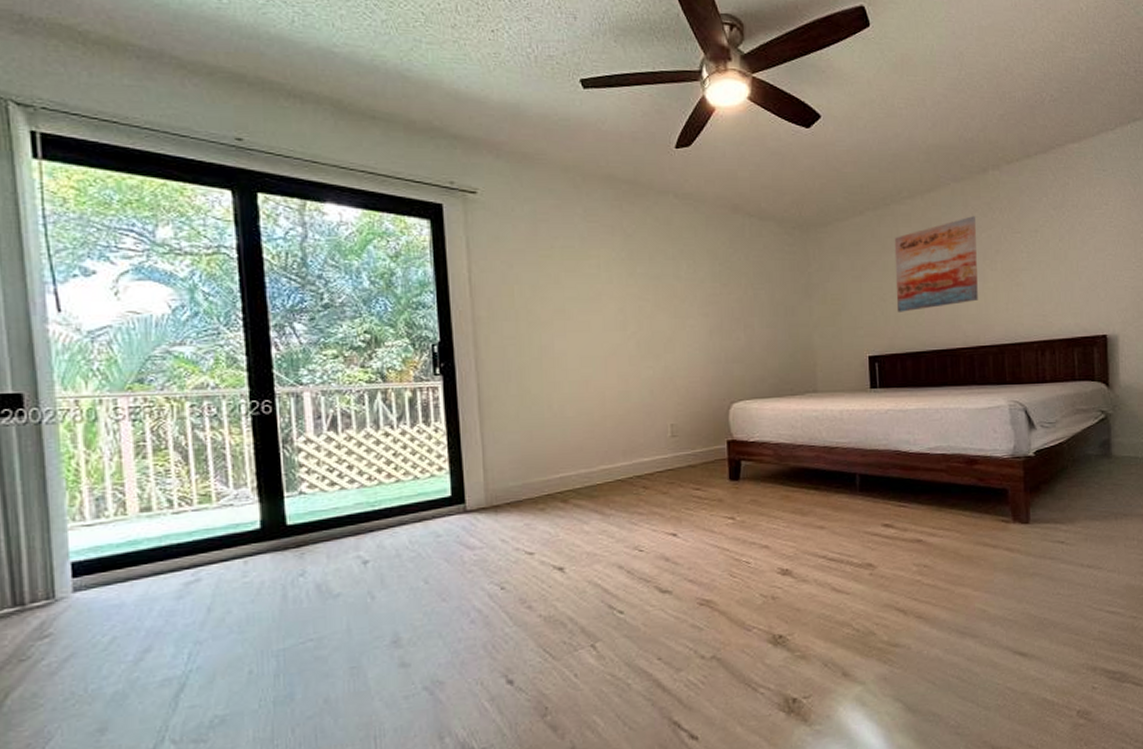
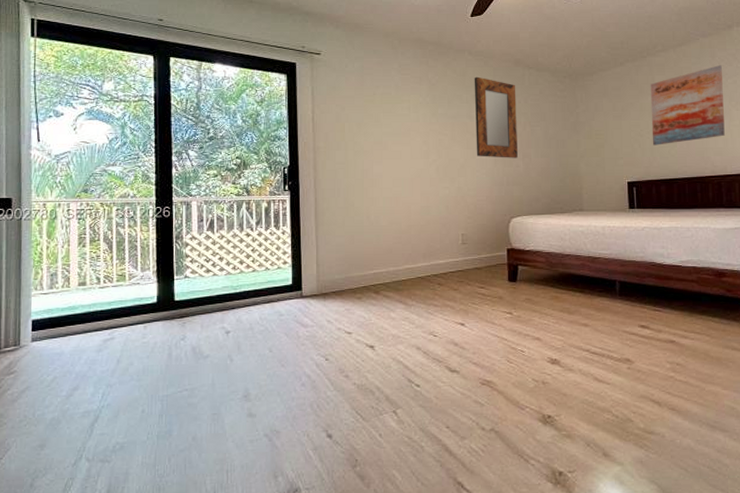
home mirror: none [681,226,738,330] -> present [474,76,518,158]

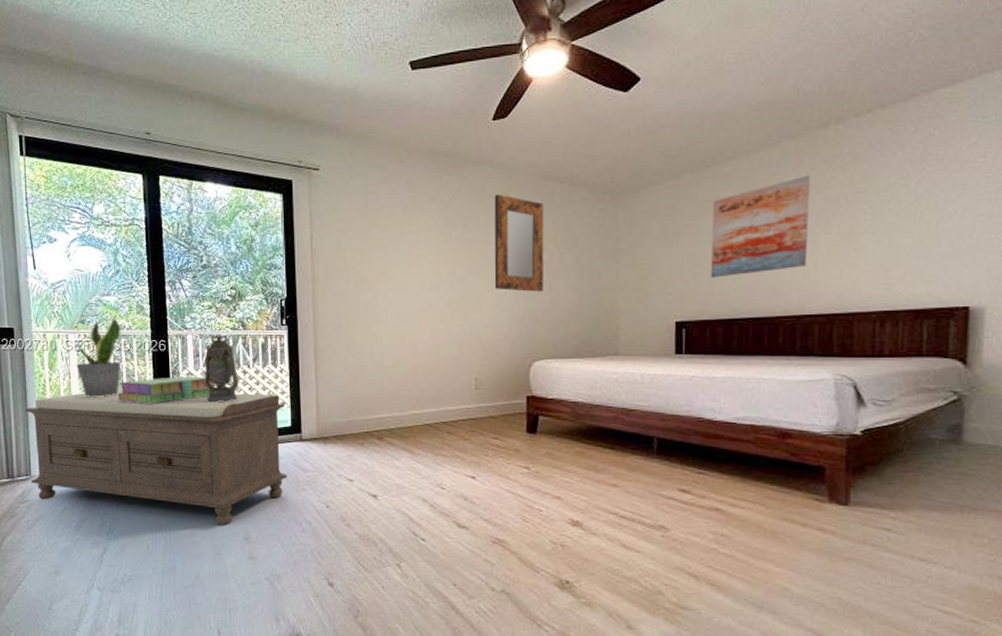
bench: none [18,254,288,386] -> present [24,390,287,526]
potted plant: none [76,186,125,264] -> present [76,317,122,398]
stack of books: none [118,240,219,268] -> present [118,376,216,404]
lantern: none [208,200,249,265] -> present [204,334,246,403]

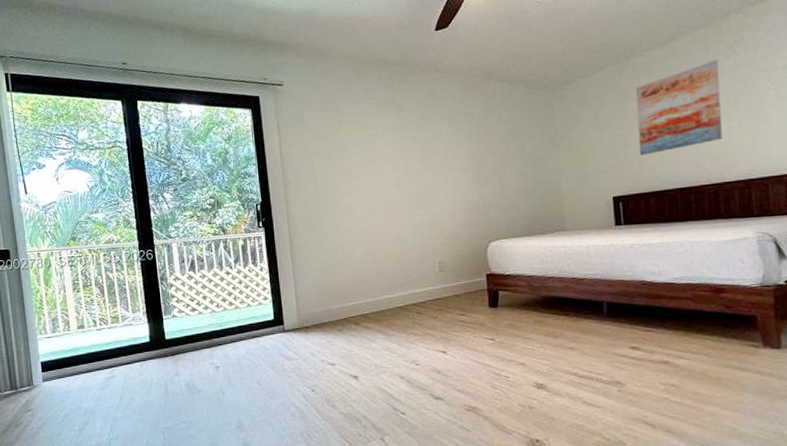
bench: present [24,390,287,526] -> none [24,291,274,418]
potted plant: present [76,317,122,398] -> none [70,232,113,309]
stack of books: present [118,376,216,404] -> none [111,280,201,310]
lantern: present [204,334,246,403] -> none [190,240,229,304]
home mirror: present [494,194,544,292] -> none [442,95,493,181]

